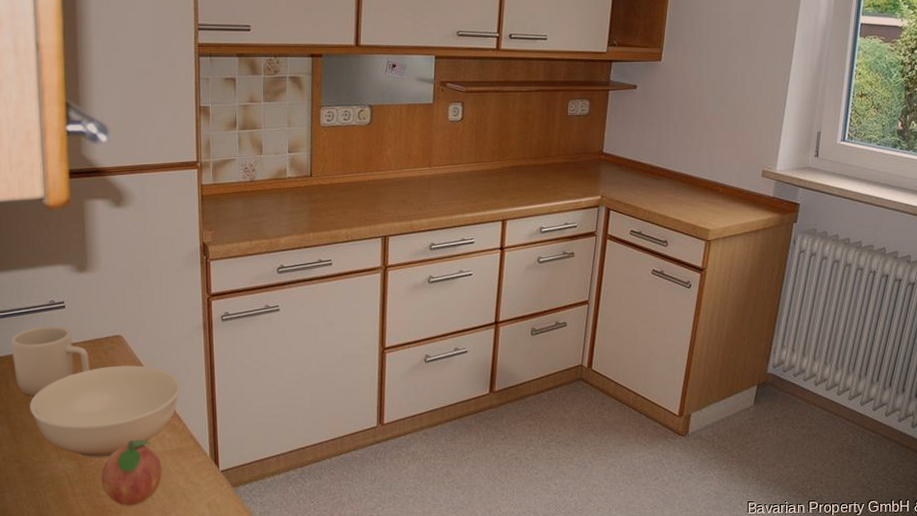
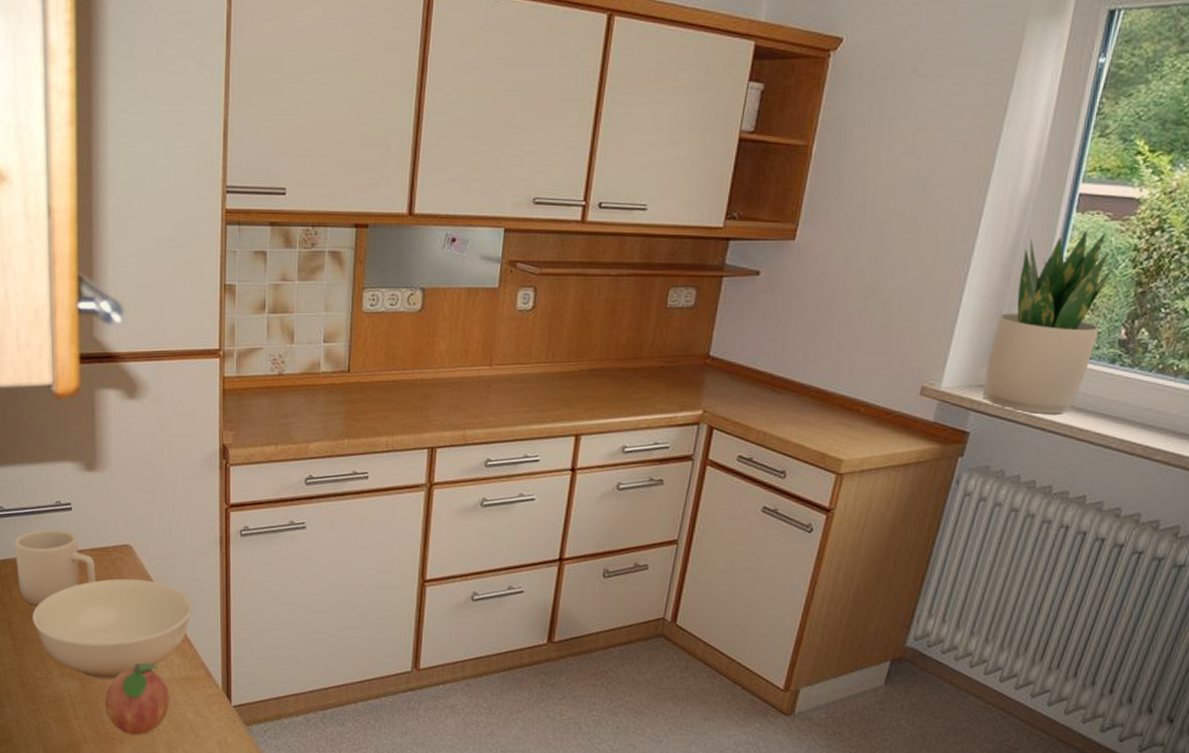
planter: none [806,50,889,188] -> present [981,230,1114,415]

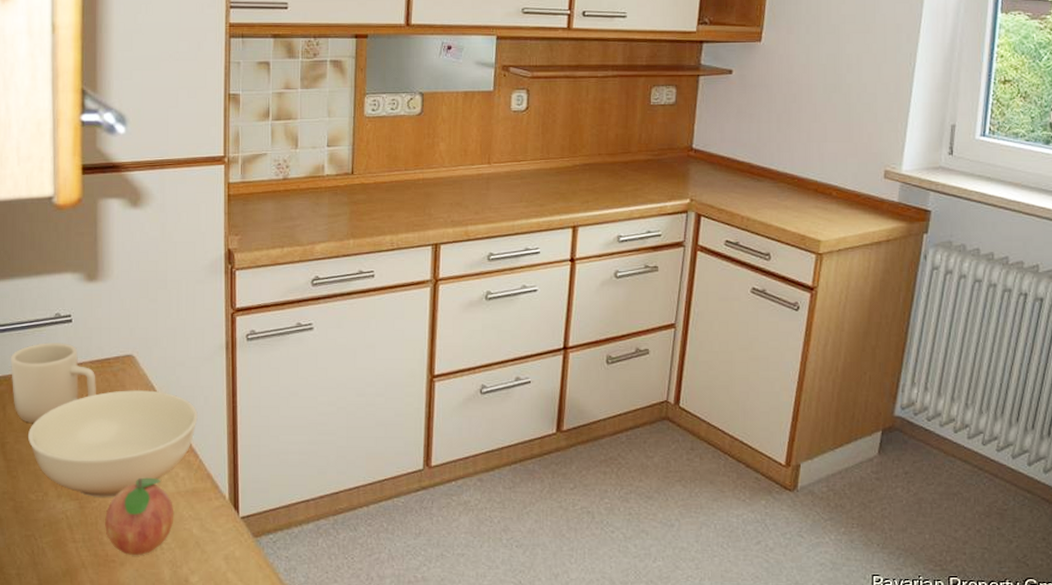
planter: present [981,230,1114,415] -> none [938,28,1039,192]

